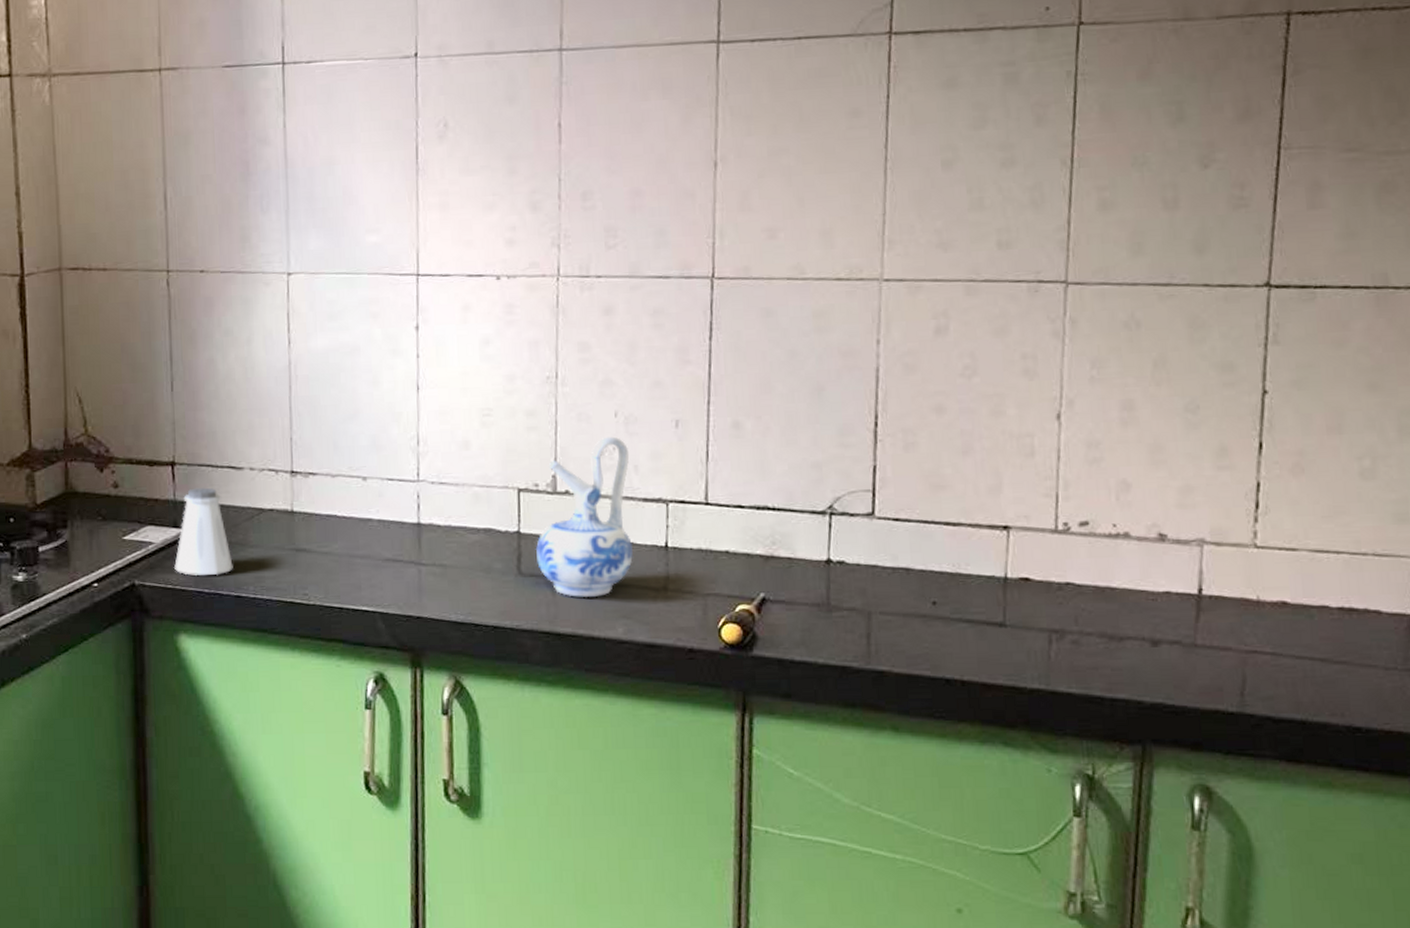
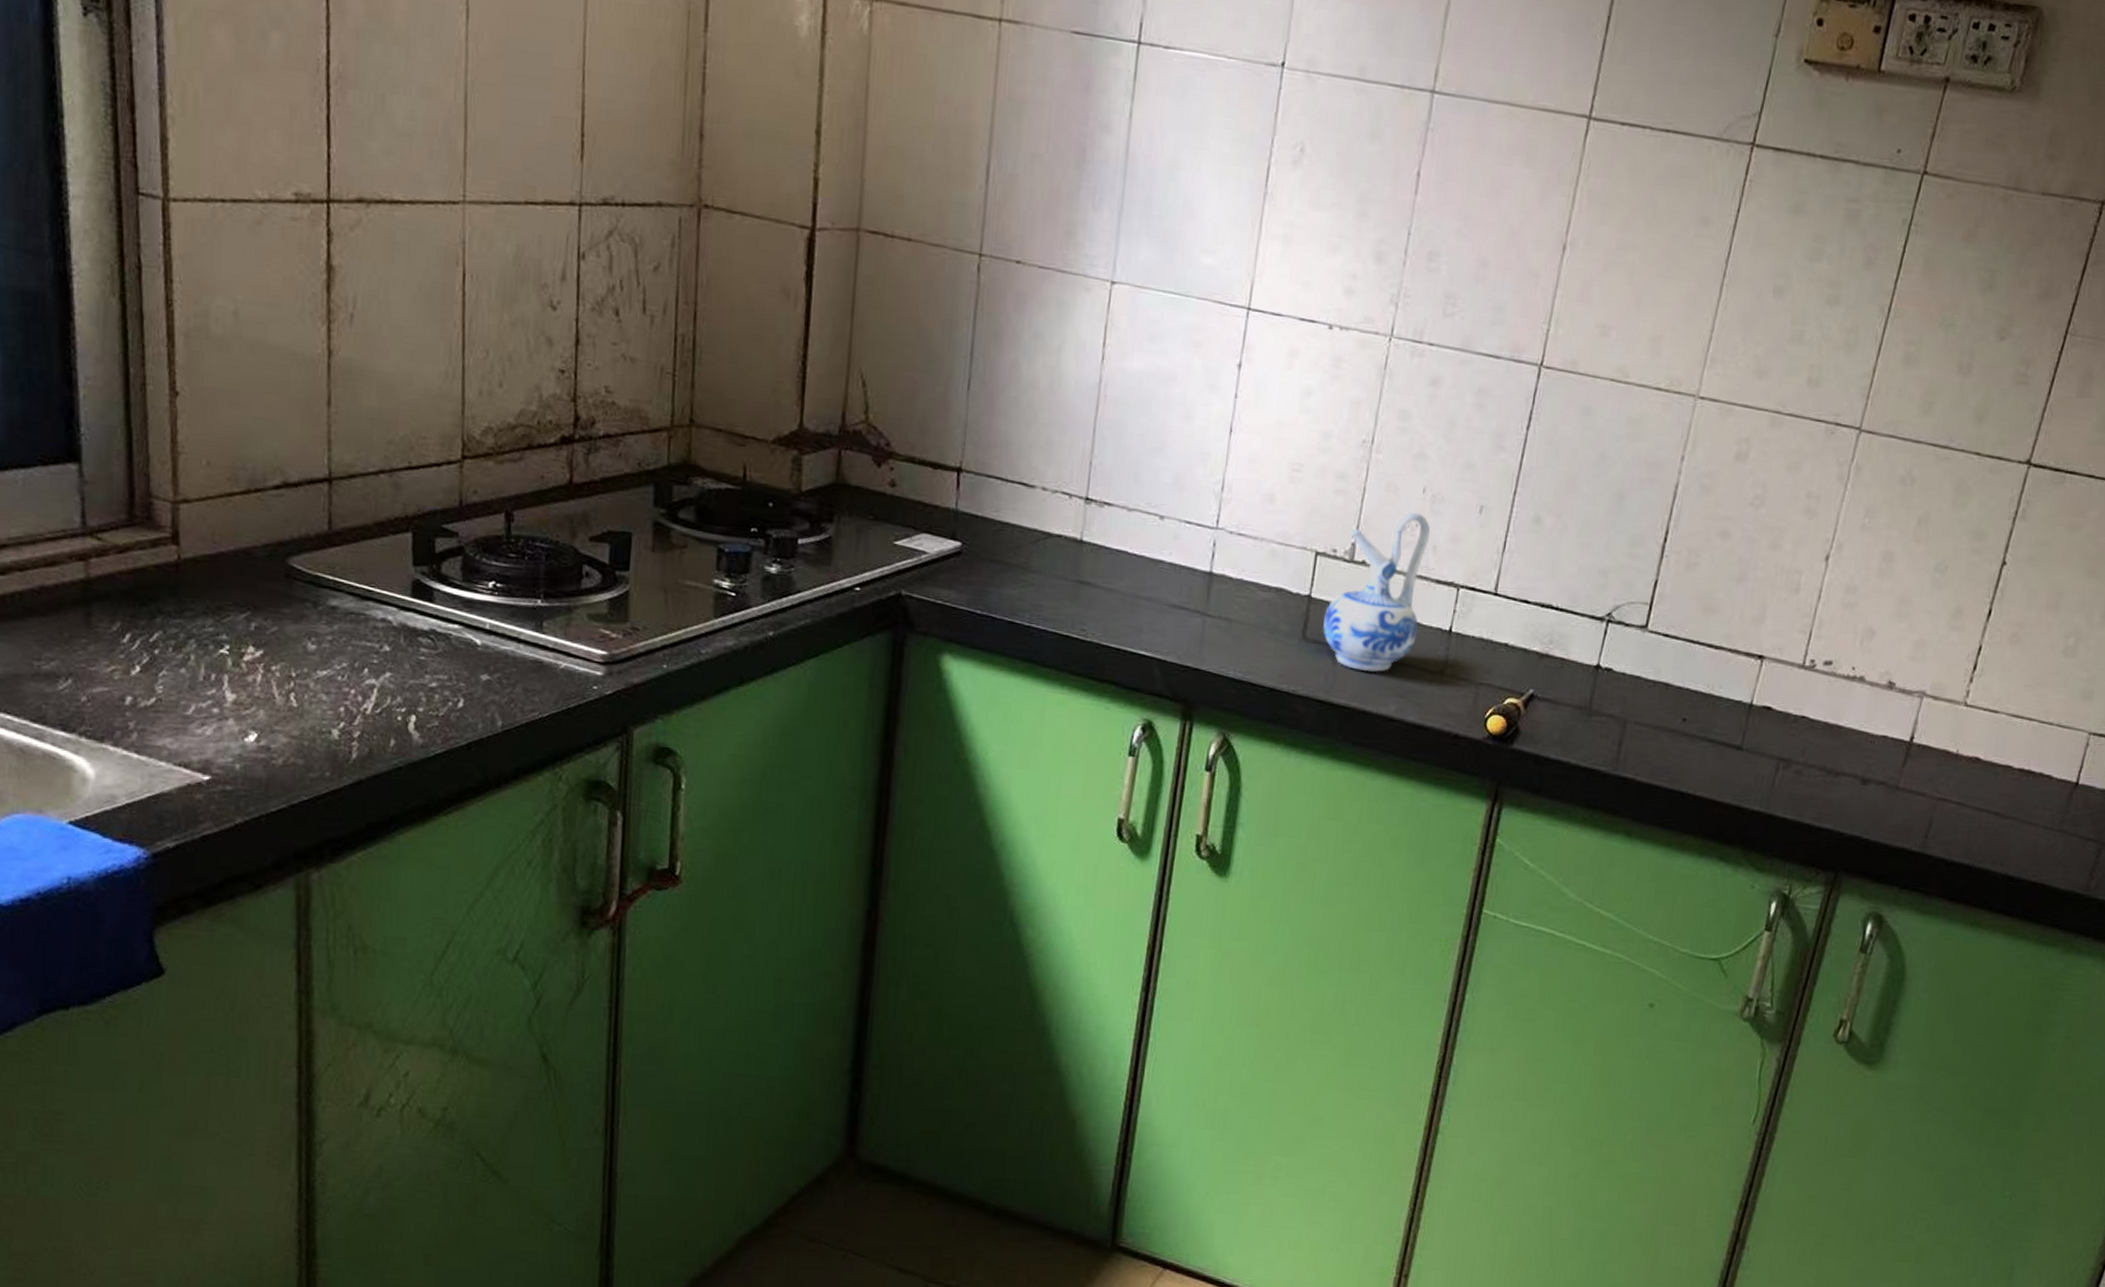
saltshaker: present [174,487,233,576] -> none [947,500,1011,598]

